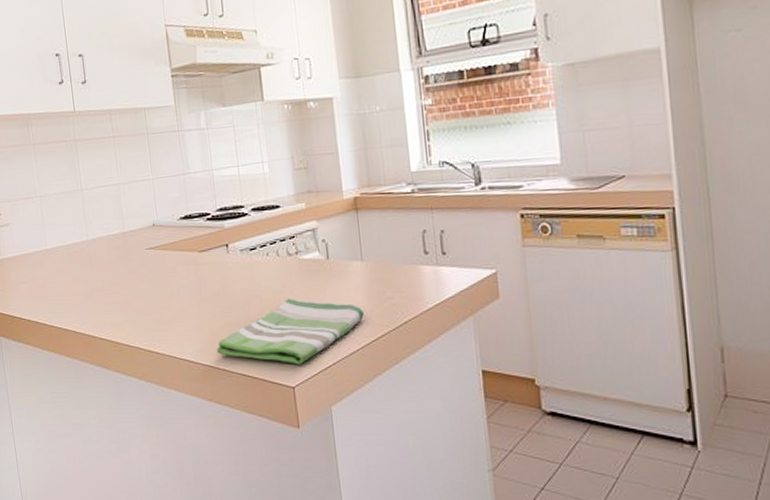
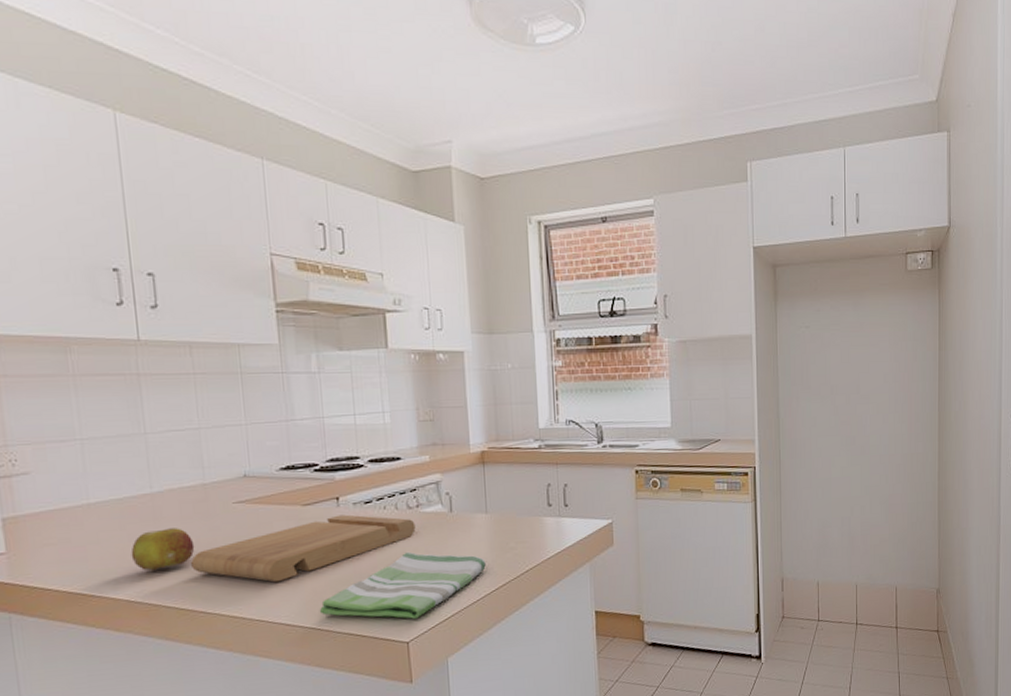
fruit: none [75,270,120,307] -> present [131,528,195,571]
cutting board: none [117,260,296,322] -> present [191,514,416,582]

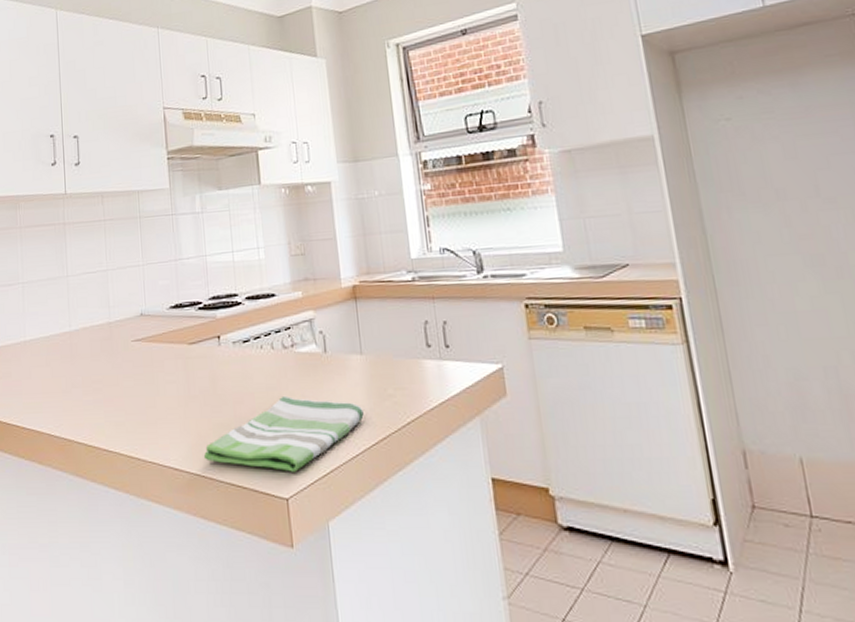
fruit: present [131,528,195,571] -> none [53,365,101,406]
cutting board: present [191,514,416,582] -> none [98,354,291,423]

